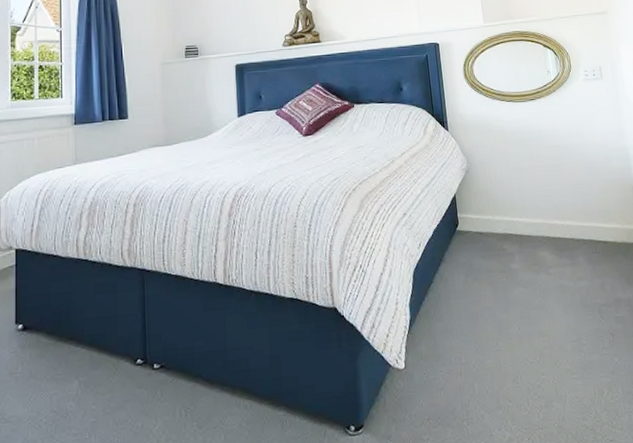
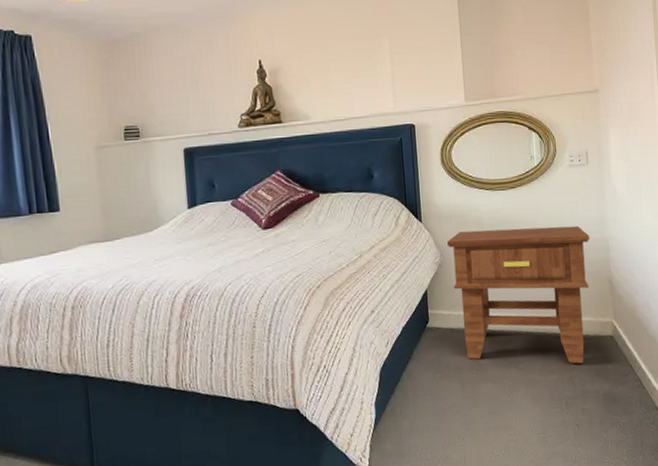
side table: none [473,135,614,271] -> present [447,225,590,364]

